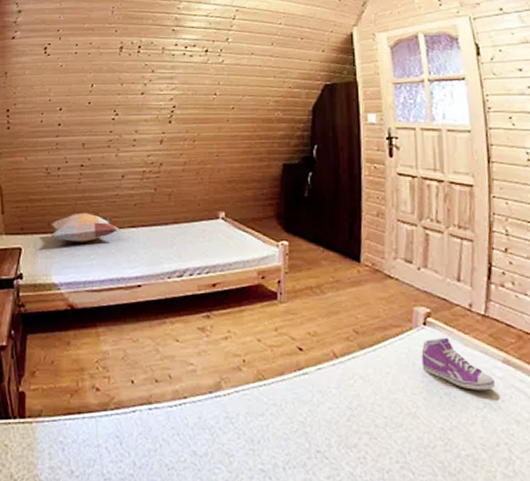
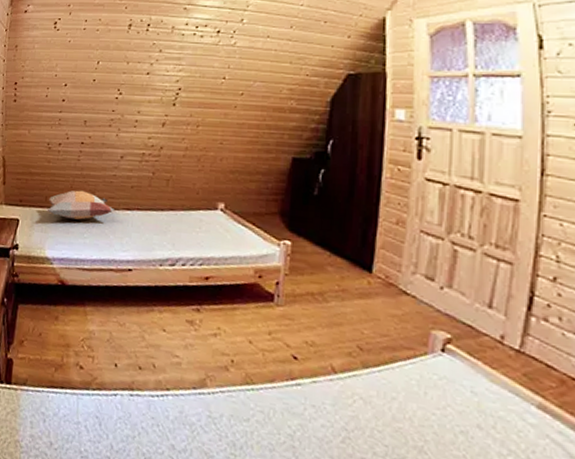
sneaker: present [421,337,495,391] -> none [435,367,525,437]

